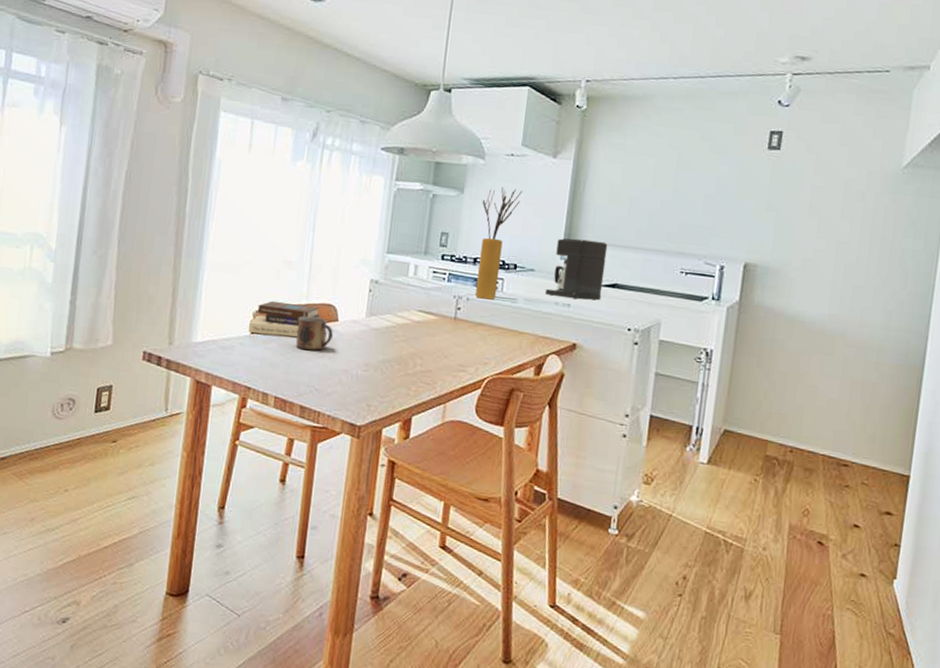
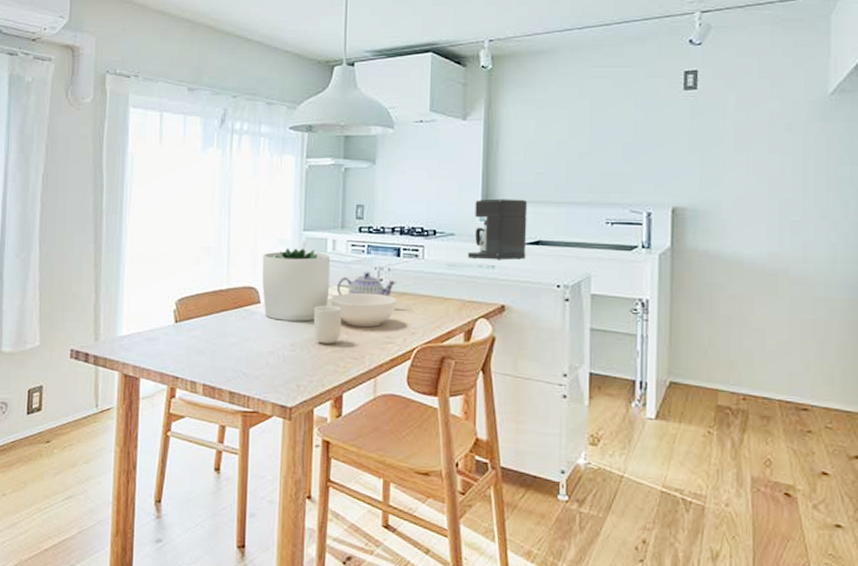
books: present [247,300,321,338] -> none [171,288,243,323]
mug: present [296,316,333,351] -> none [220,300,256,335]
planter: none [341,268,411,343] -> present [262,248,331,321]
cup: none [388,328,418,368] -> present [313,305,342,344]
bowl: none [408,318,474,354] -> present [331,292,398,328]
teapot: none [414,298,475,326] -> present [336,271,397,297]
vase: present [475,187,523,301] -> none [395,154,436,269]

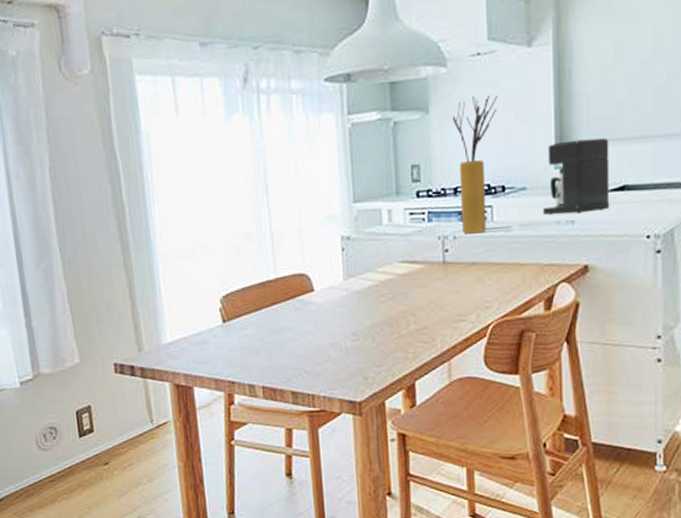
planter: present [262,248,331,321] -> none [310,223,390,308]
cup: present [313,305,342,344] -> none [374,285,407,330]
bowl: present [331,292,398,328] -> none [392,266,468,307]
teapot: present [336,271,397,297] -> none [397,241,465,273]
vase: none [395,154,436,269] -> present [452,95,499,236]

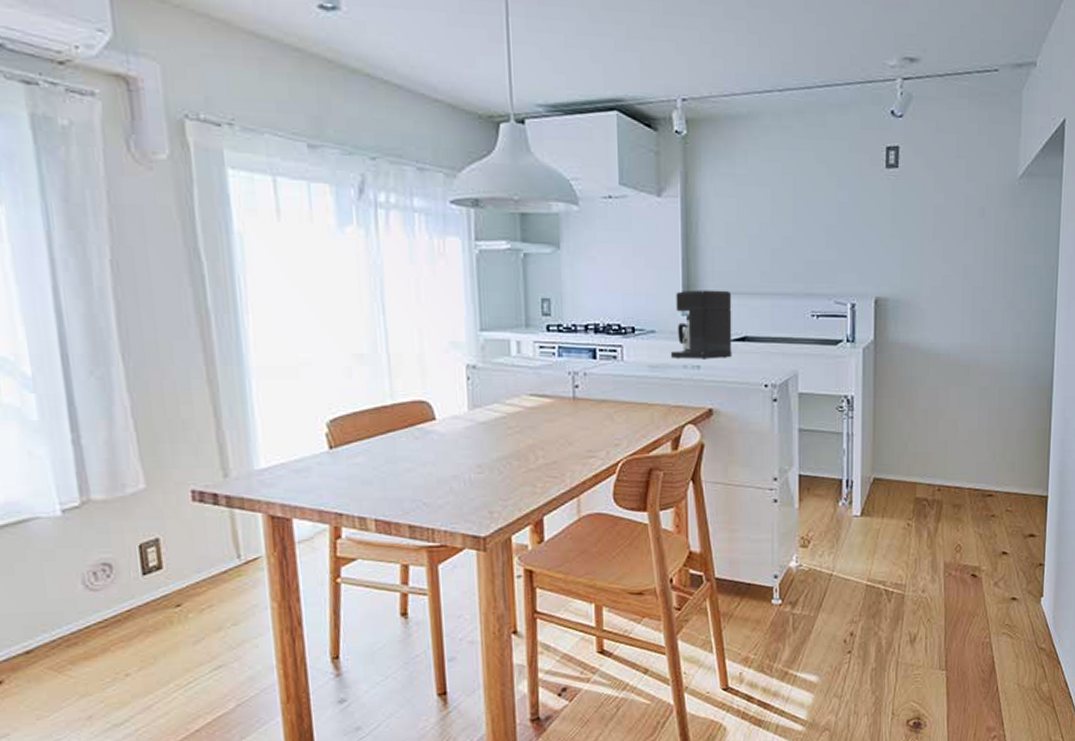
vase: present [452,95,499,236] -> none [583,237,629,373]

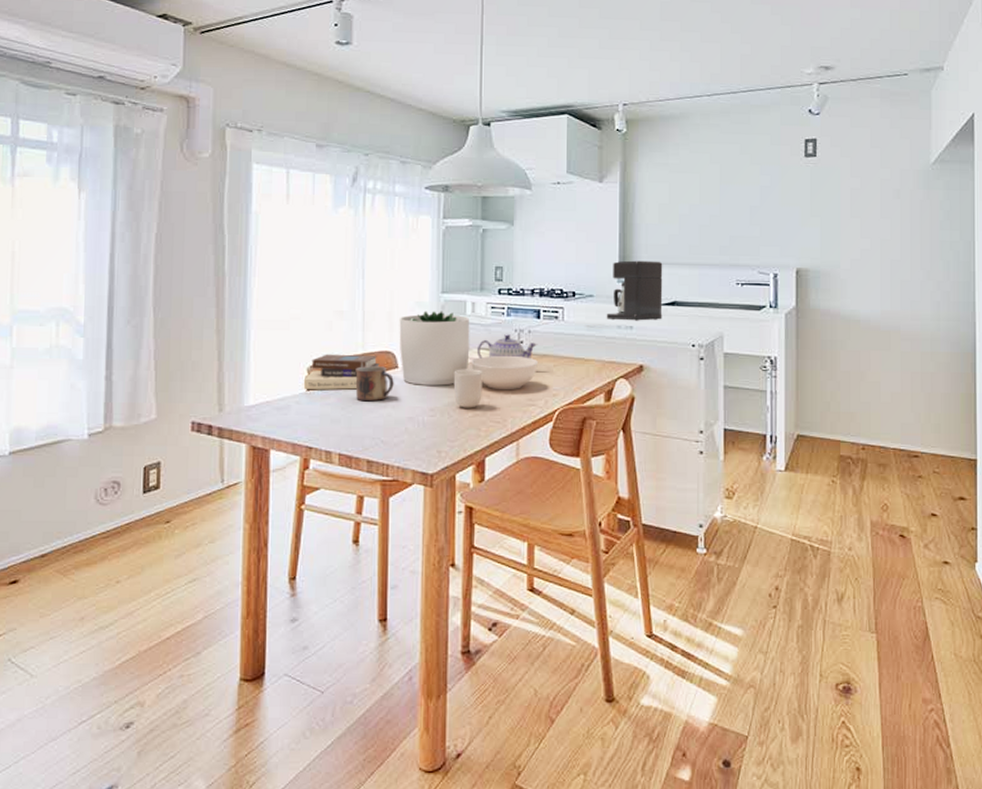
books: none [323,405,414,449] -> present [303,354,380,390]
mug: none [385,418,433,460] -> present [355,366,394,402]
planter: none [432,352,518,439] -> present [399,311,470,386]
cup: none [501,418,536,463] -> present [453,369,483,408]
bowl: none [520,401,598,442] -> present [471,355,539,390]
teapot: none [525,376,595,406] -> present [476,333,538,359]

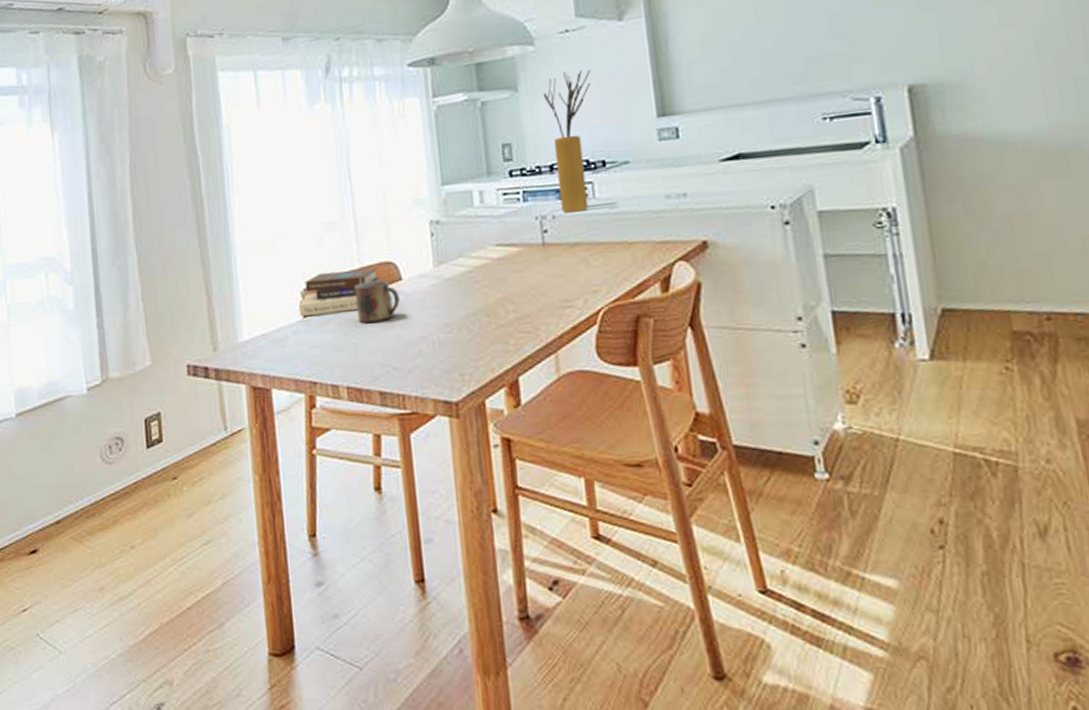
planter: present [399,311,470,386] -> none [396,206,484,298]
cup: present [453,369,483,408] -> none [467,270,505,320]
bowl: present [471,355,539,390] -> none [486,248,571,293]
teapot: present [476,333,538,359] -> none [491,222,566,258]
vase: none [533,216,573,331] -> present [543,70,591,215]
coffee maker: present [606,260,663,321] -> none [649,105,725,190]

